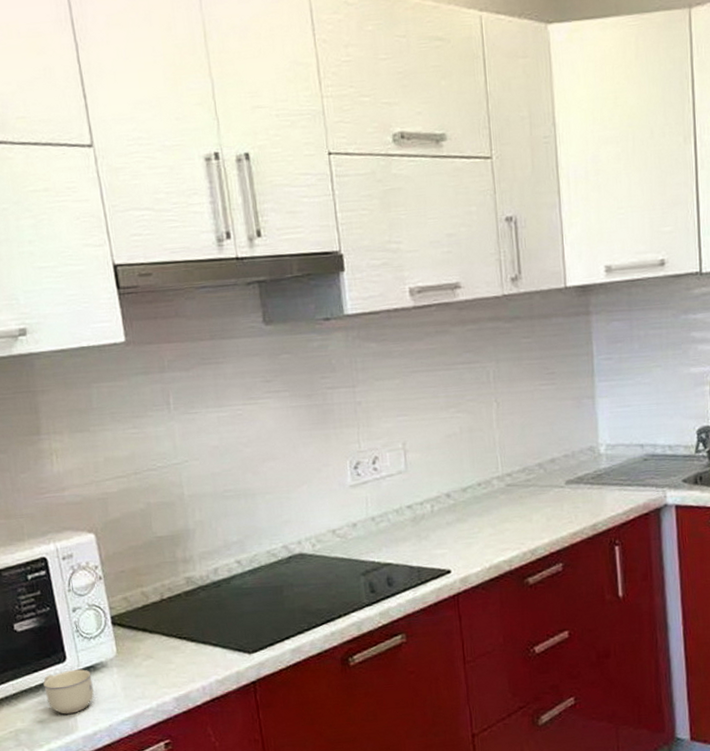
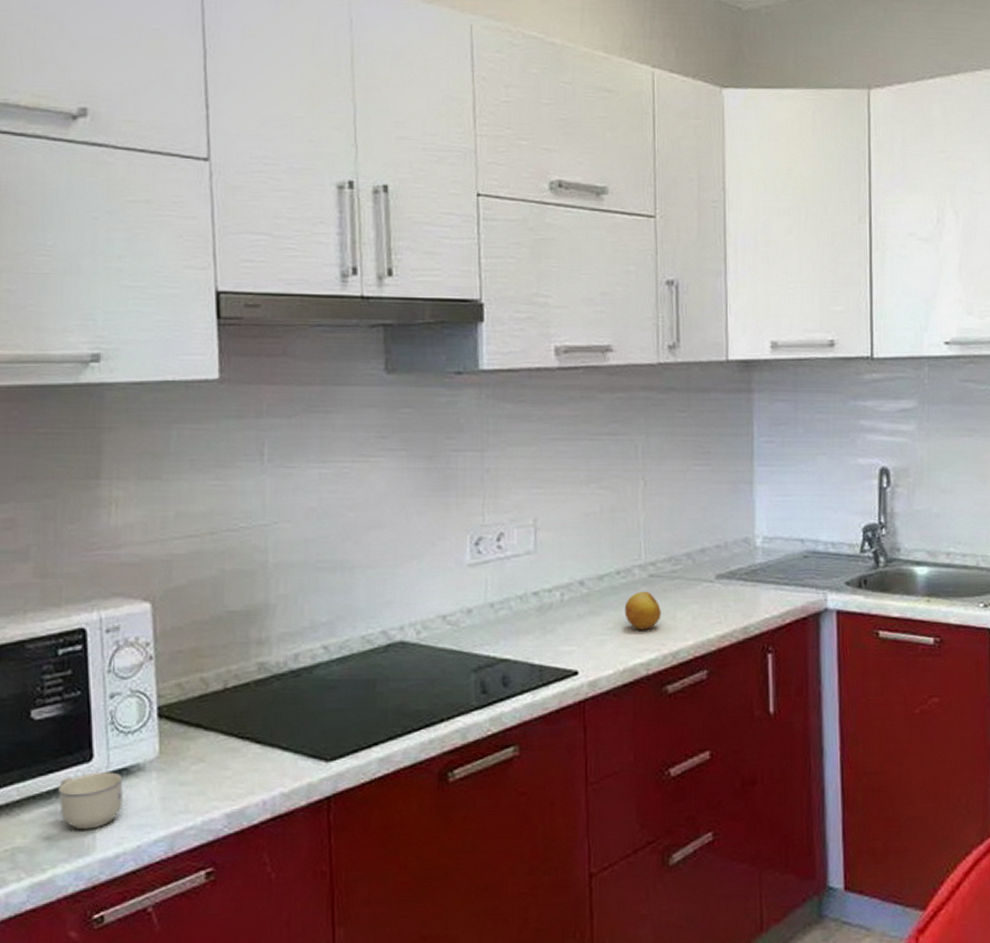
fruit: none [487,499,519,532] -> present [624,591,661,630]

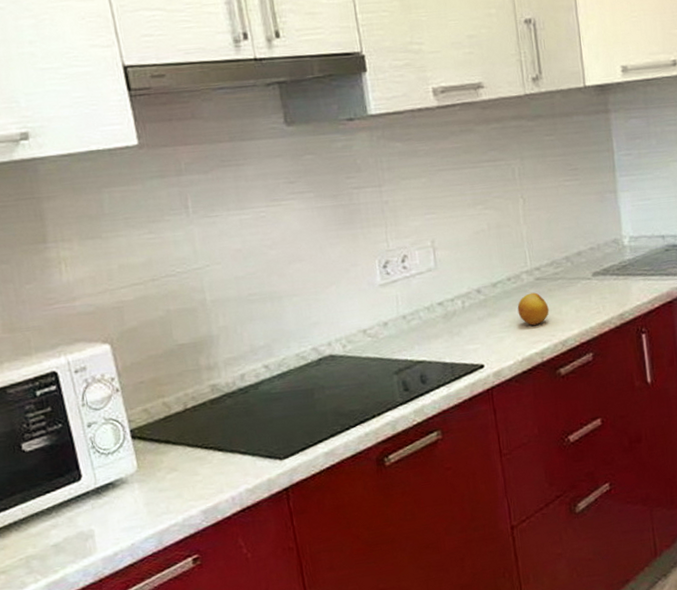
cup: present [58,772,123,830] -> none [56,487,114,536]

